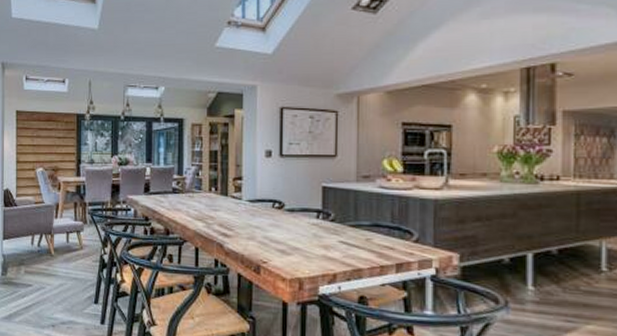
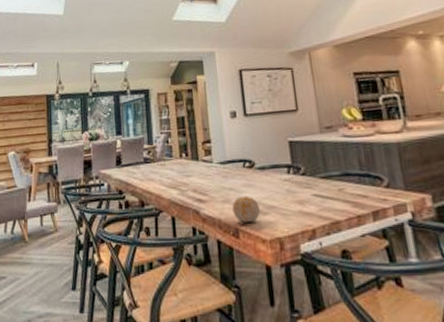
fruit: none [256,235,284,261] -> present [232,195,260,223]

